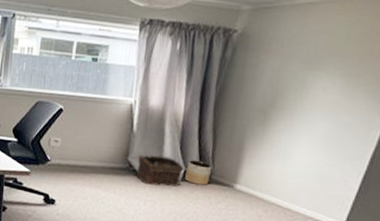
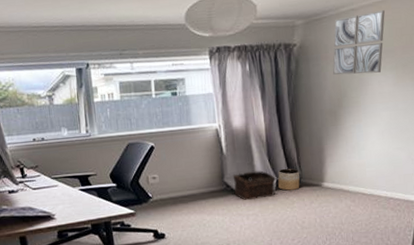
wall art: none [271,9,348,77] -> present [332,10,385,75]

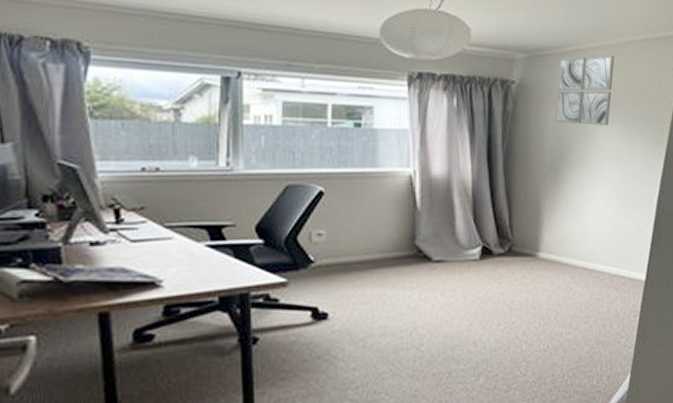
basket: present [232,170,276,201] -> none [427,233,481,272]
planter: present [277,168,300,191] -> none [483,232,512,261]

